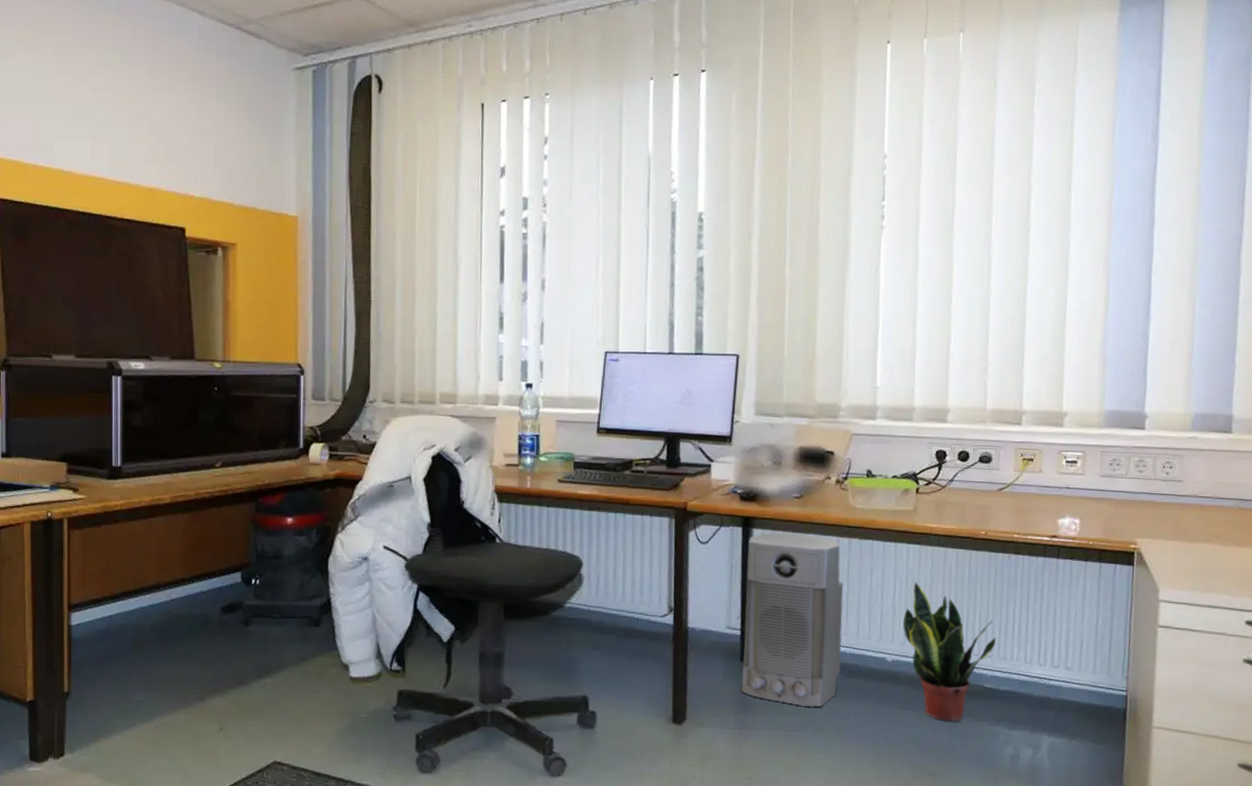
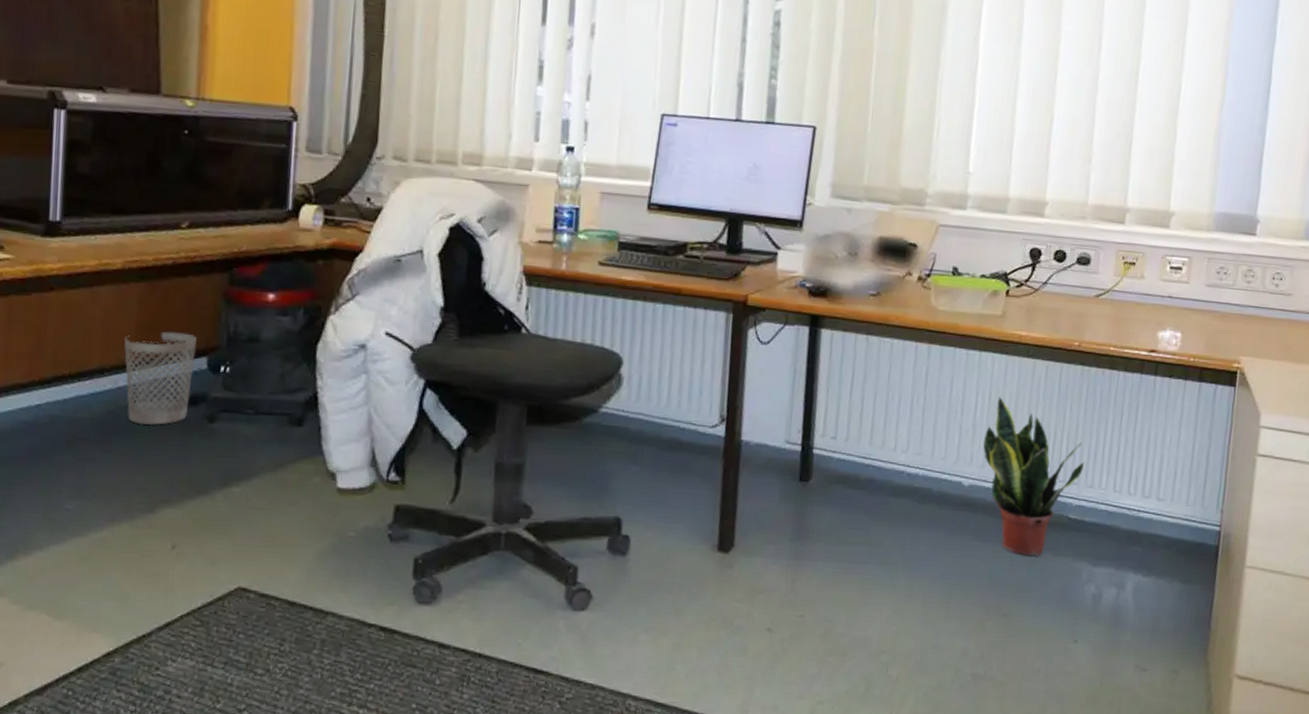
wastebasket: none [175,552,232,630] -> present [124,331,197,425]
air purifier: present [741,533,844,707] -> none [799,334,920,536]

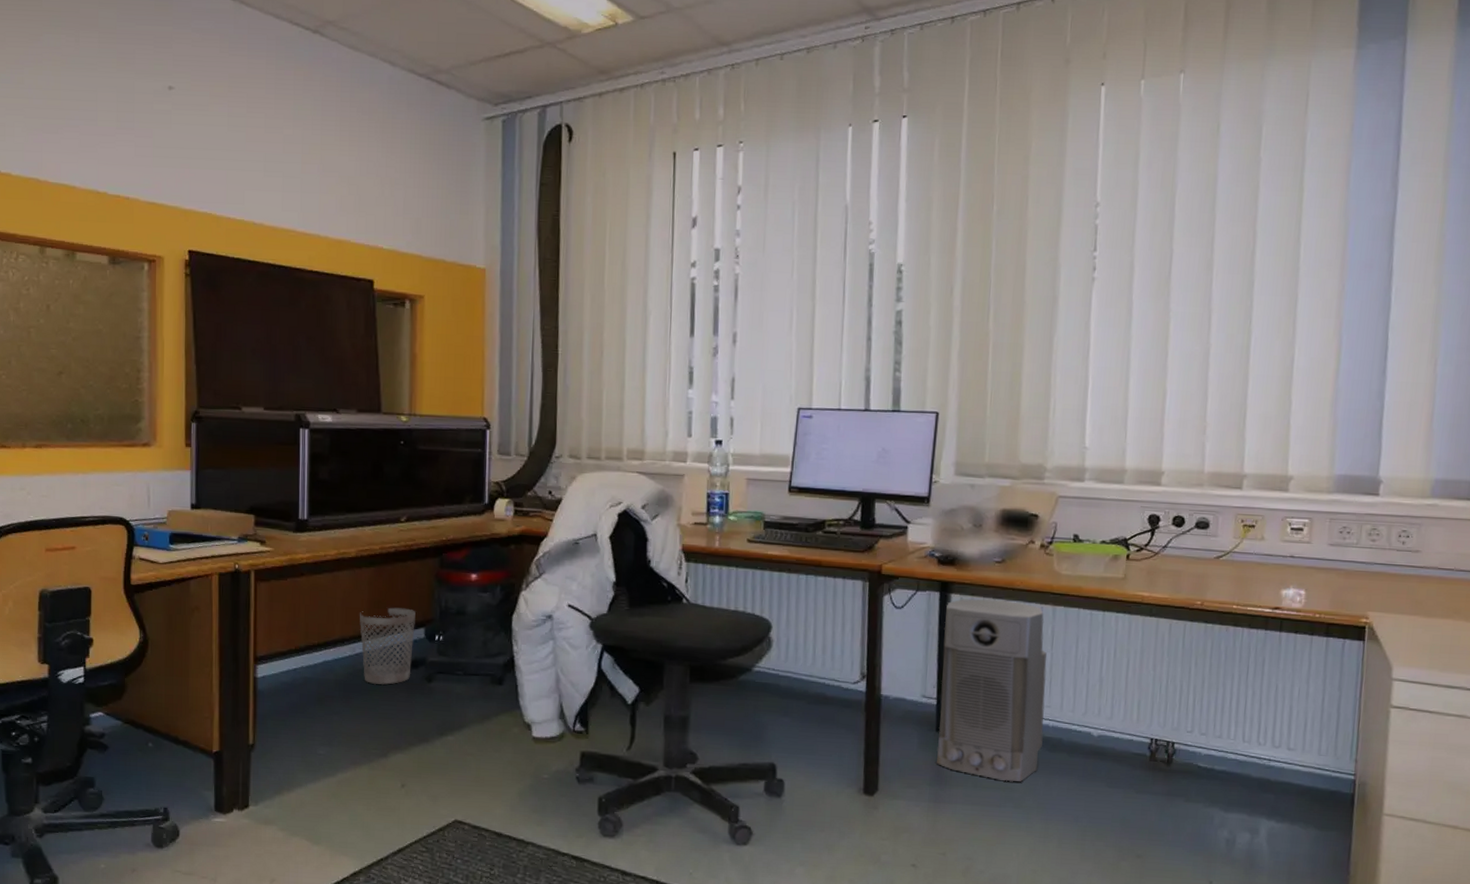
air purifier: none [799,334,920,536] -> present [937,598,1047,782]
potted plant: present [983,396,1085,557] -> none [1110,652,1213,802]

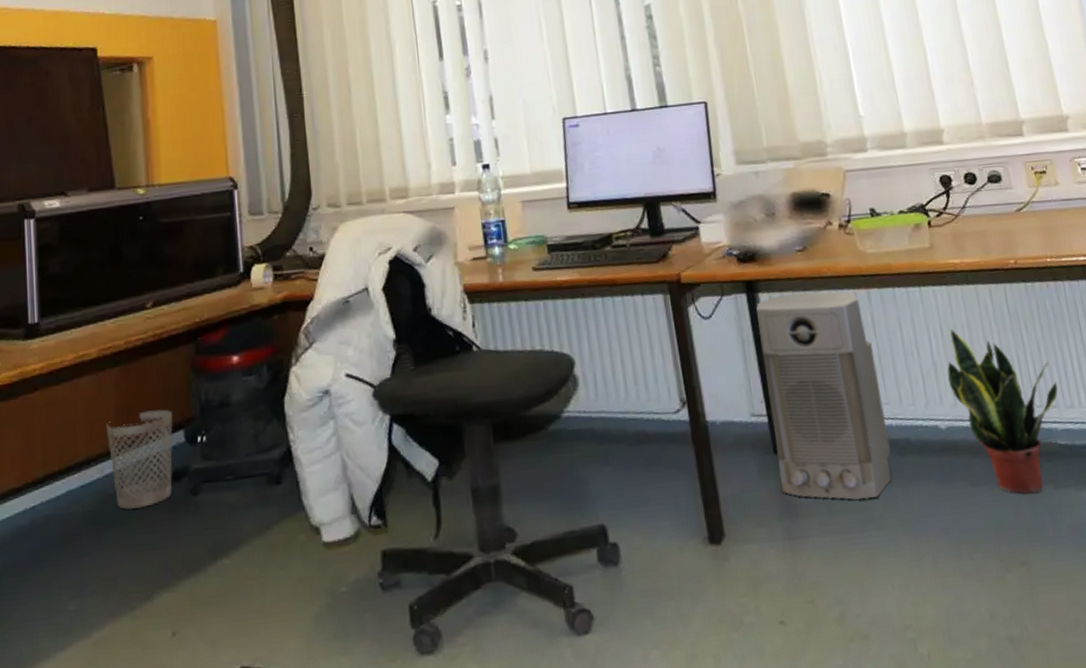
potted plant: none [1110,652,1213,802] -> present [947,328,1058,494]

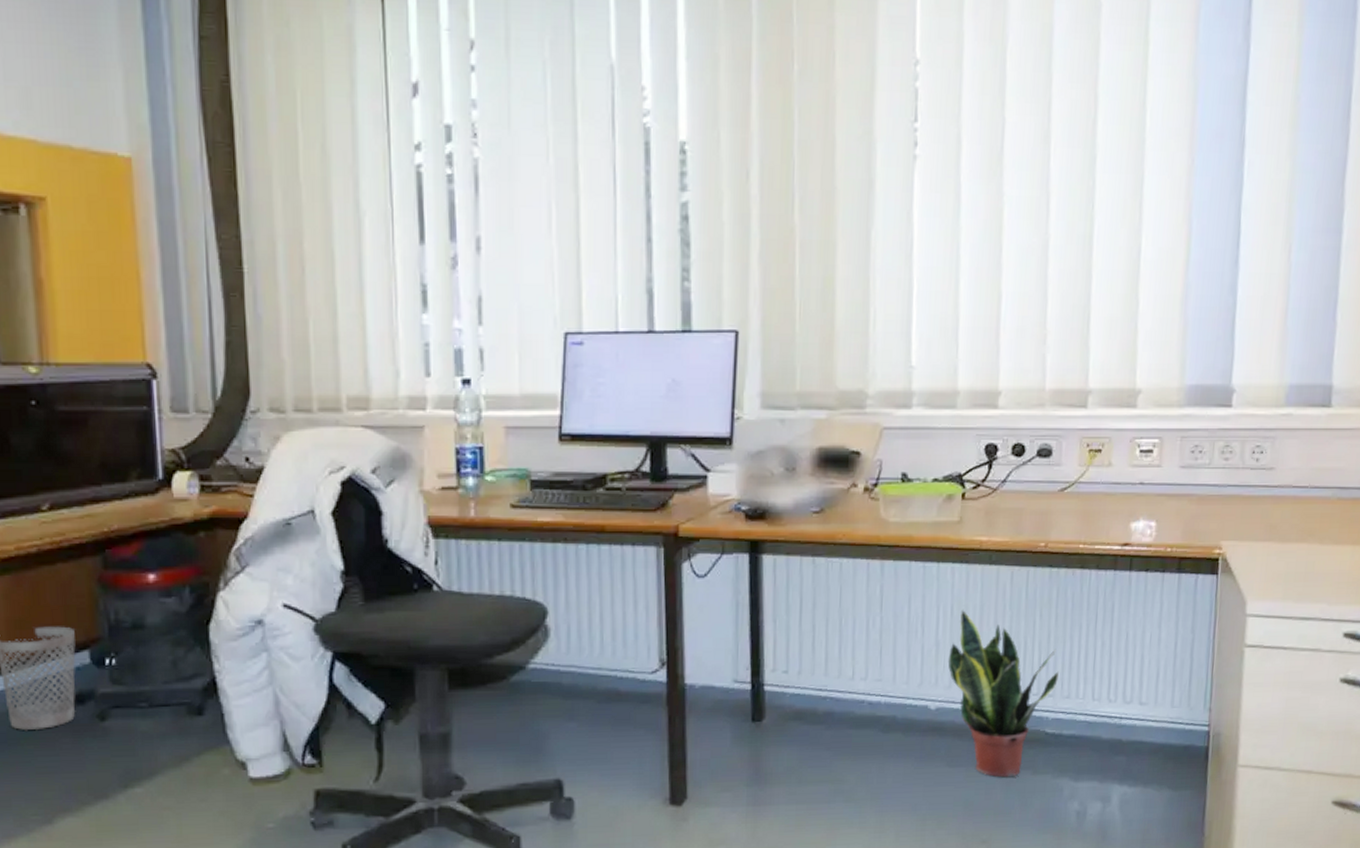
air purifier: present [756,291,892,500] -> none [753,557,876,773]

